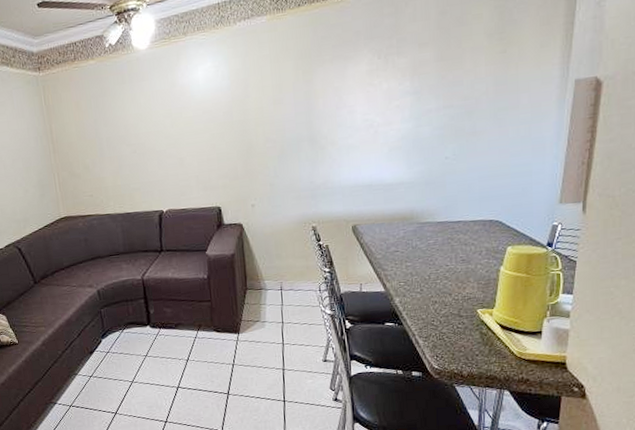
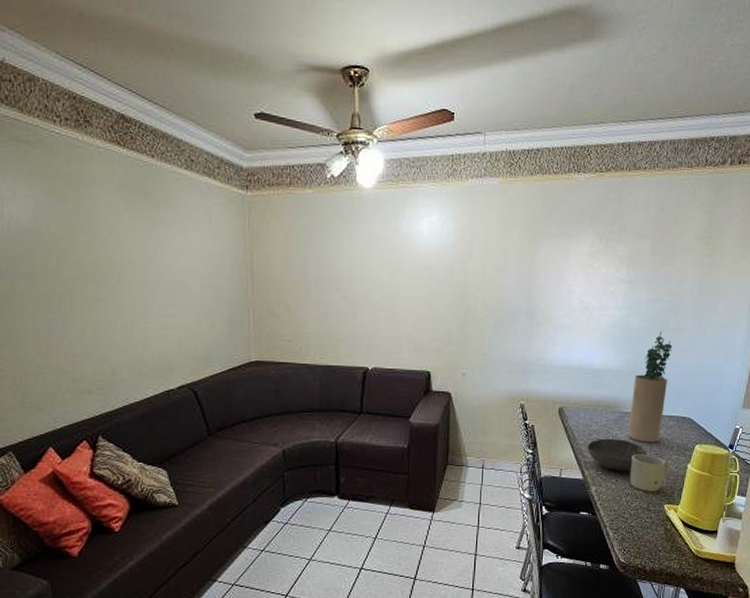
bowl: none [386,249,452,281] -> present [587,438,647,471]
vase: none [429,137,470,250] -> present [628,331,673,443]
mug: none [435,261,479,298] -> present [629,454,669,492]

